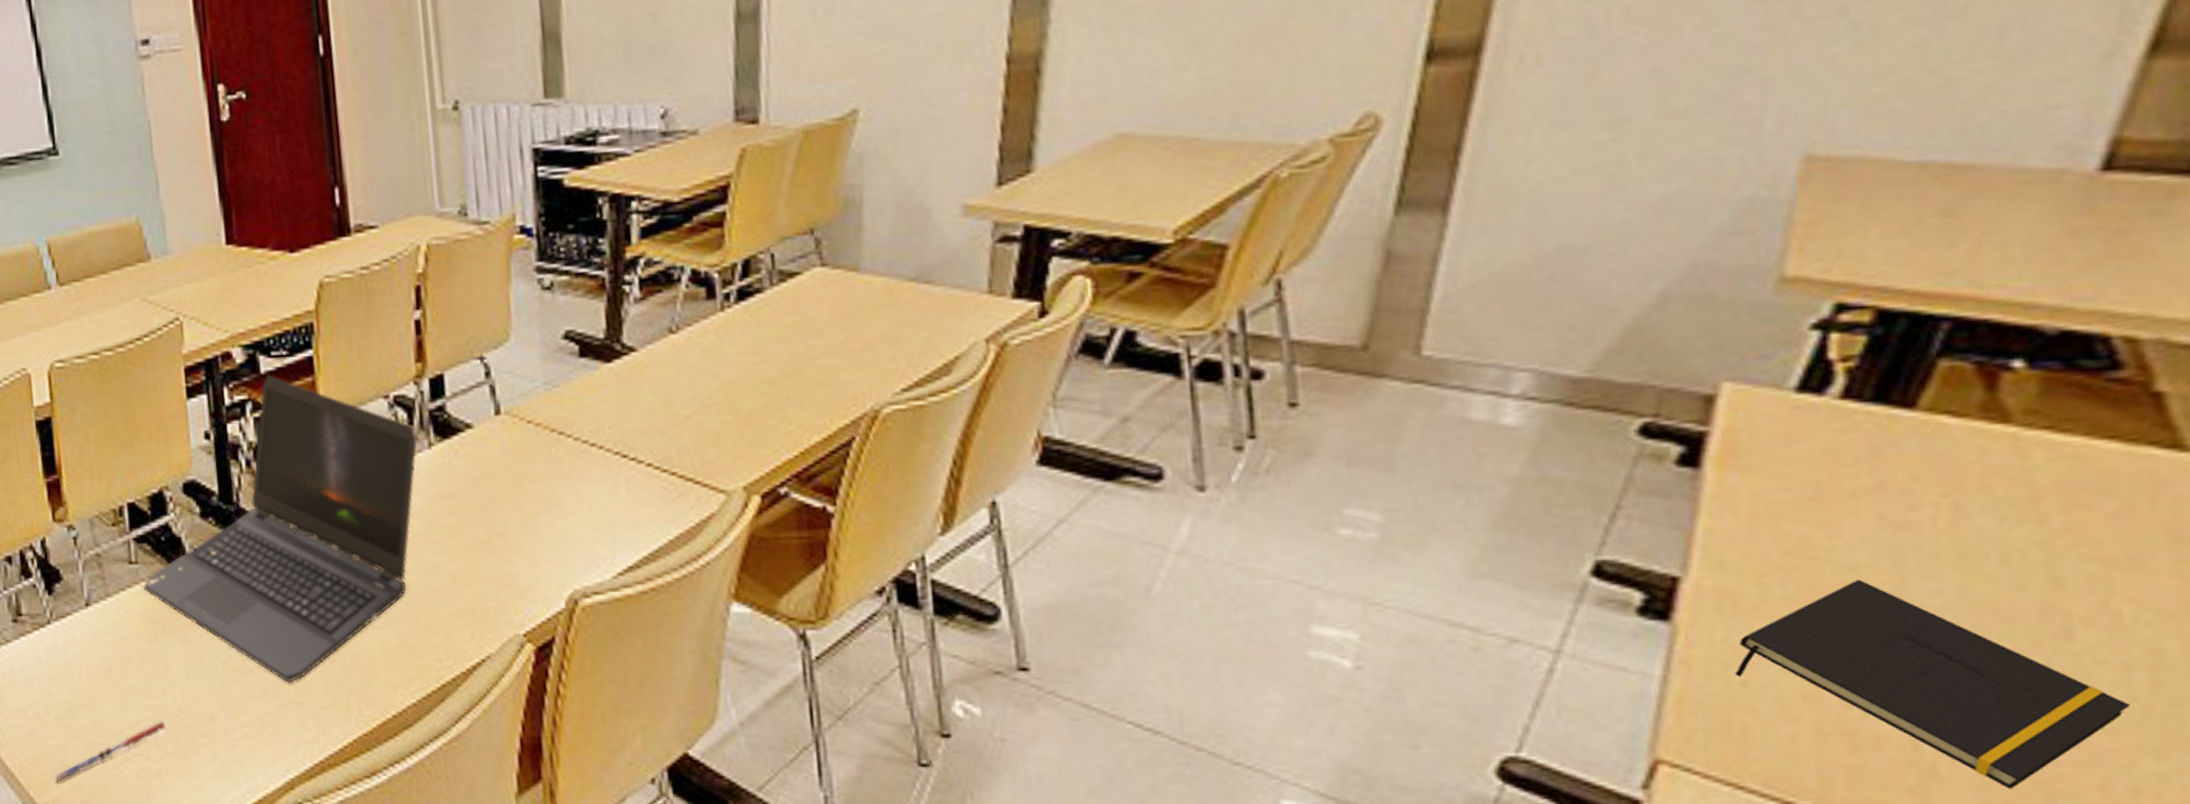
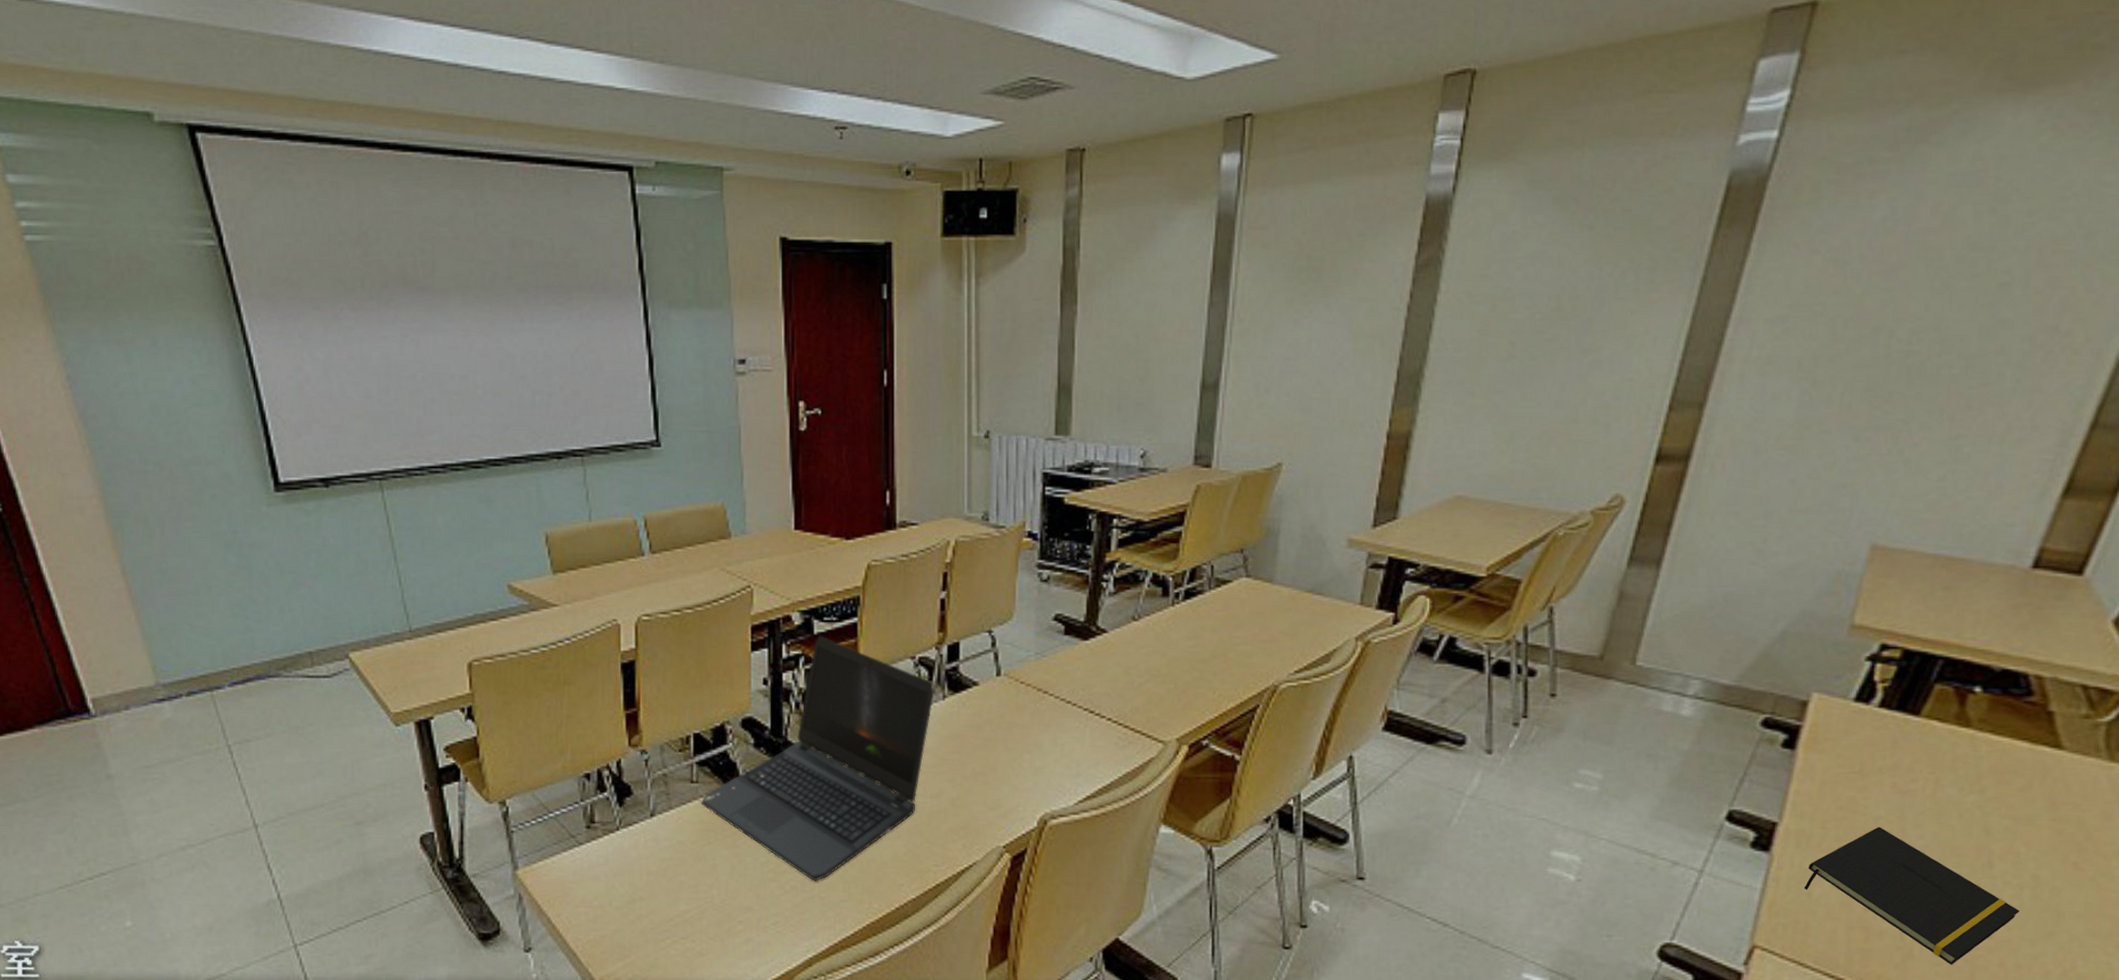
pen: present [55,721,166,782] -> none [612,911,710,960]

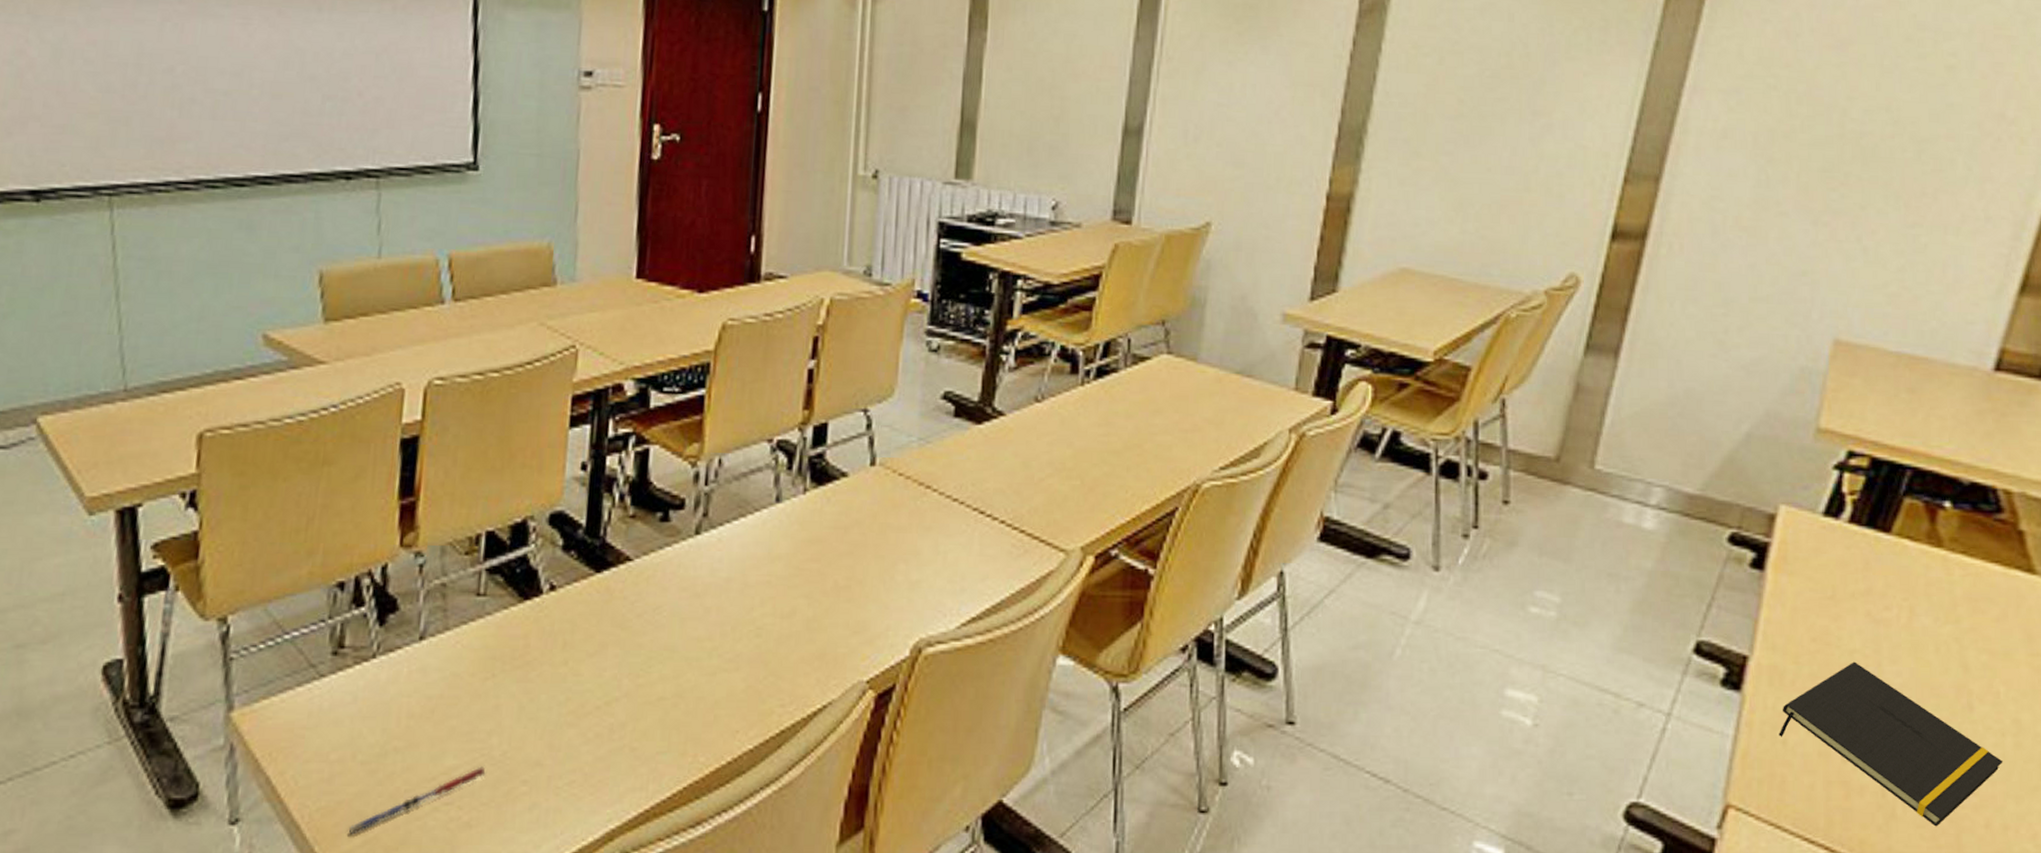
pen: none [612,911,710,960] -> present [348,766,486,835]
laptop computer: present [701,636,935,882] -> none [488,410,794,727]

